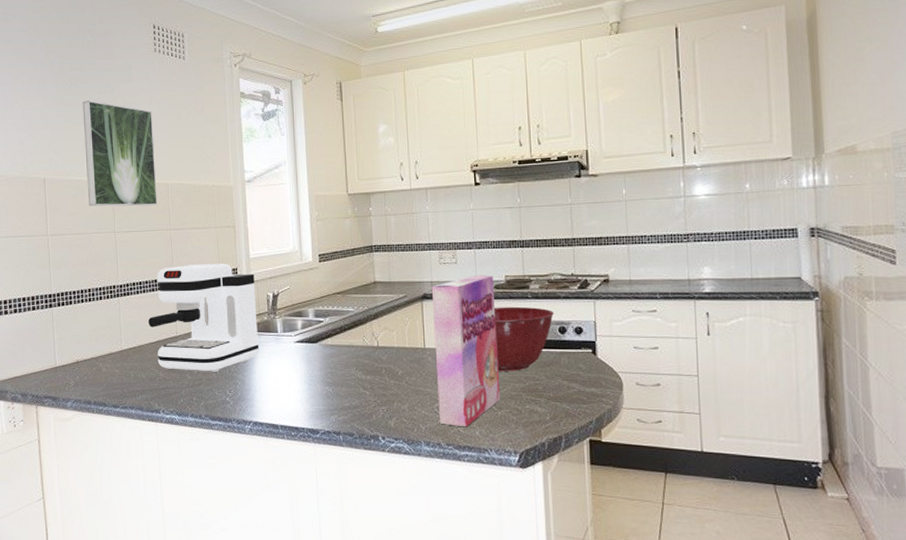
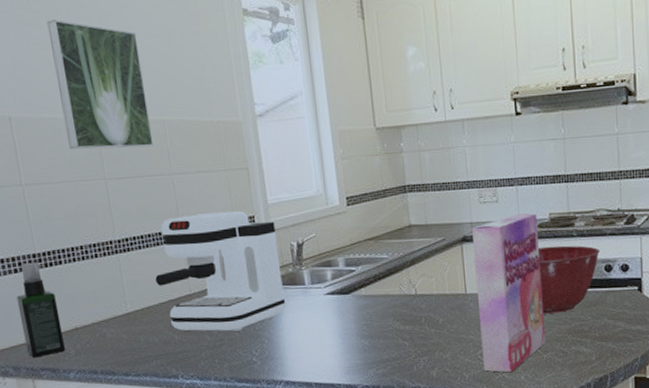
spray bottle: none [32,301,67,386] -> present [16,262,66,358]

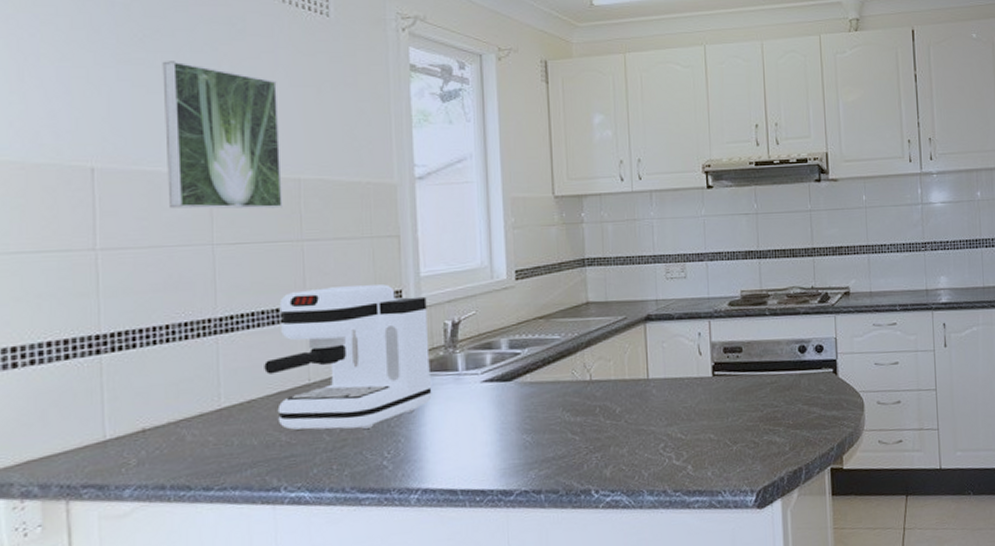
spray bottle: present [16,262,66,358] -> none [62,345,124,472]
cereal box: present [471,213,546,373] -> none [656,290,736,469]
mixing bowl: present [537,245,600,314] -> none [728,325,793,400]

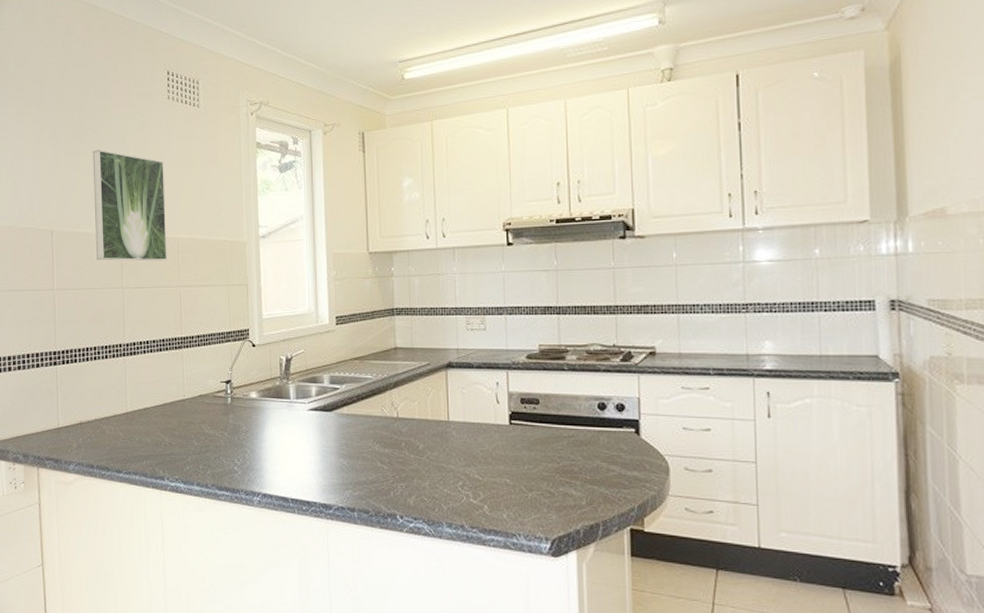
coffee maker: present [264,284,432,430] -> none [155,324,271,439]

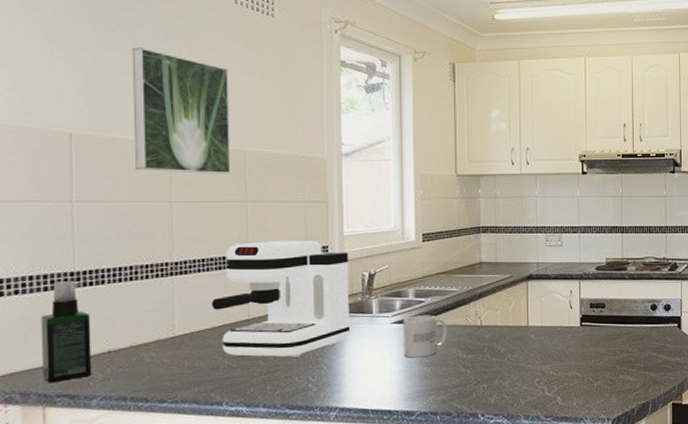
spray bottle: none [35,359,70,447] -> present [41,280,92,383]
coffee maker: none [155,324,271,439] -> present [212,241,351,357]
mug: none [319,403,363,448] -> present [403,315,448,358]

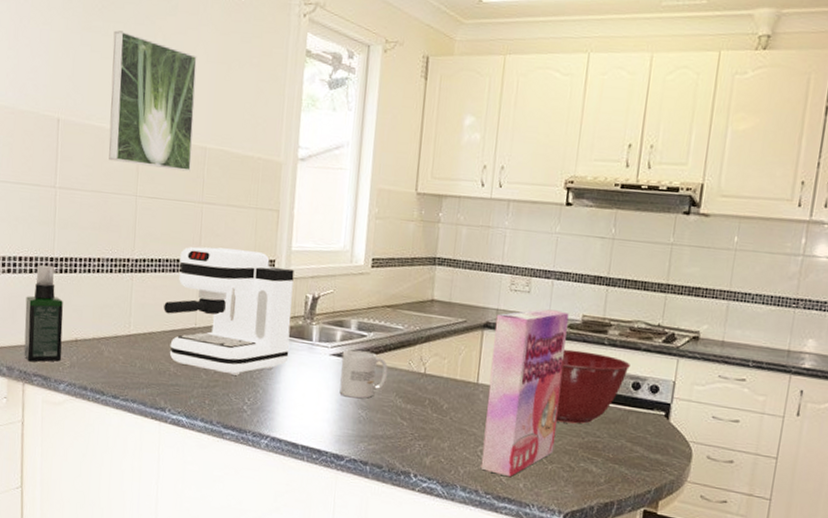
cereal box: none [537,257,597,400] -> present [480,309,569,478]
mixing bowl: none [594,286,647,346] -> present [555,349,630,424]

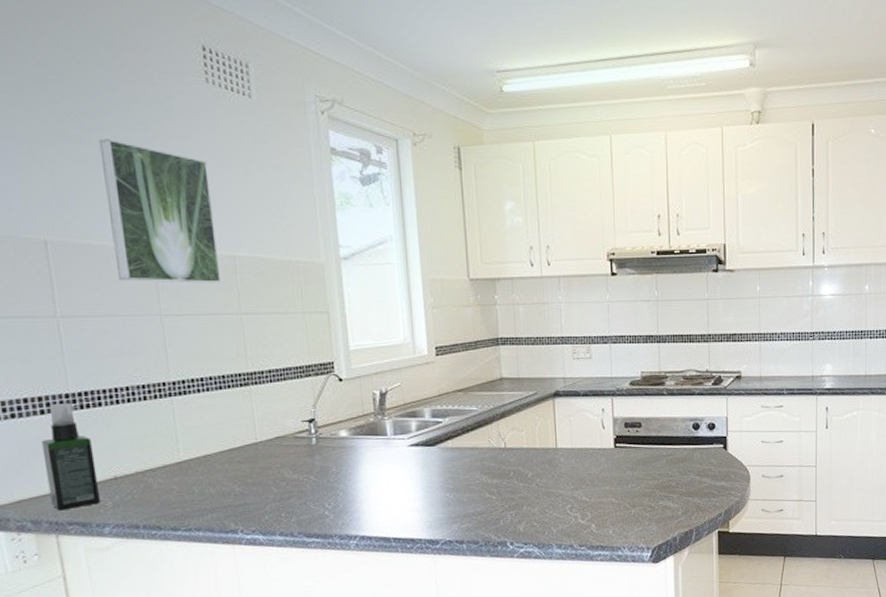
coffee maker: present [163,247,294,376] -> none [215,356,365,483]
mug: present [339,350,389,399] -> none [420,436,470,483]
cereal box: present [480,309,569,478] -> none [564,371,635,527]
mixing bowl: present [555,349,630,424] -> none [629,403,688,469]

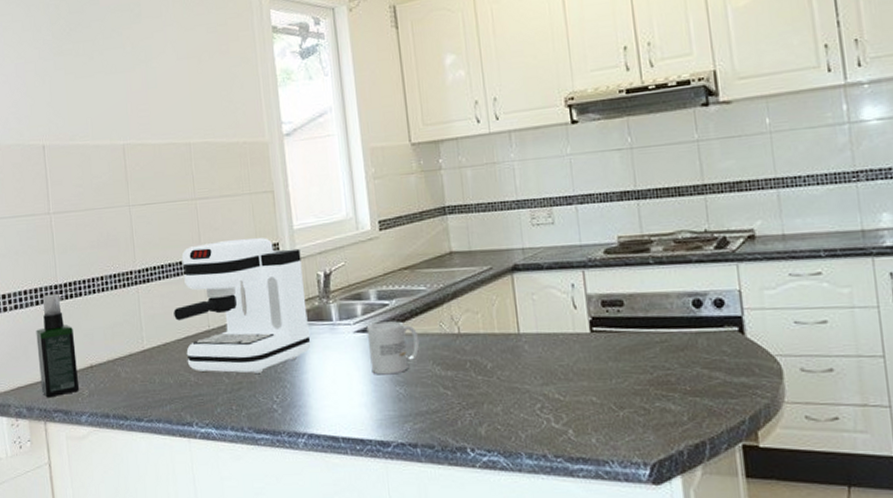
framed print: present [99,139,221,283] -> none [84,48,179,176]
coffee maker: none [215,356,365,483] -> present [174,238,311,373]
mug: none [420,436,470,483] -> present [366,321,420,375]

